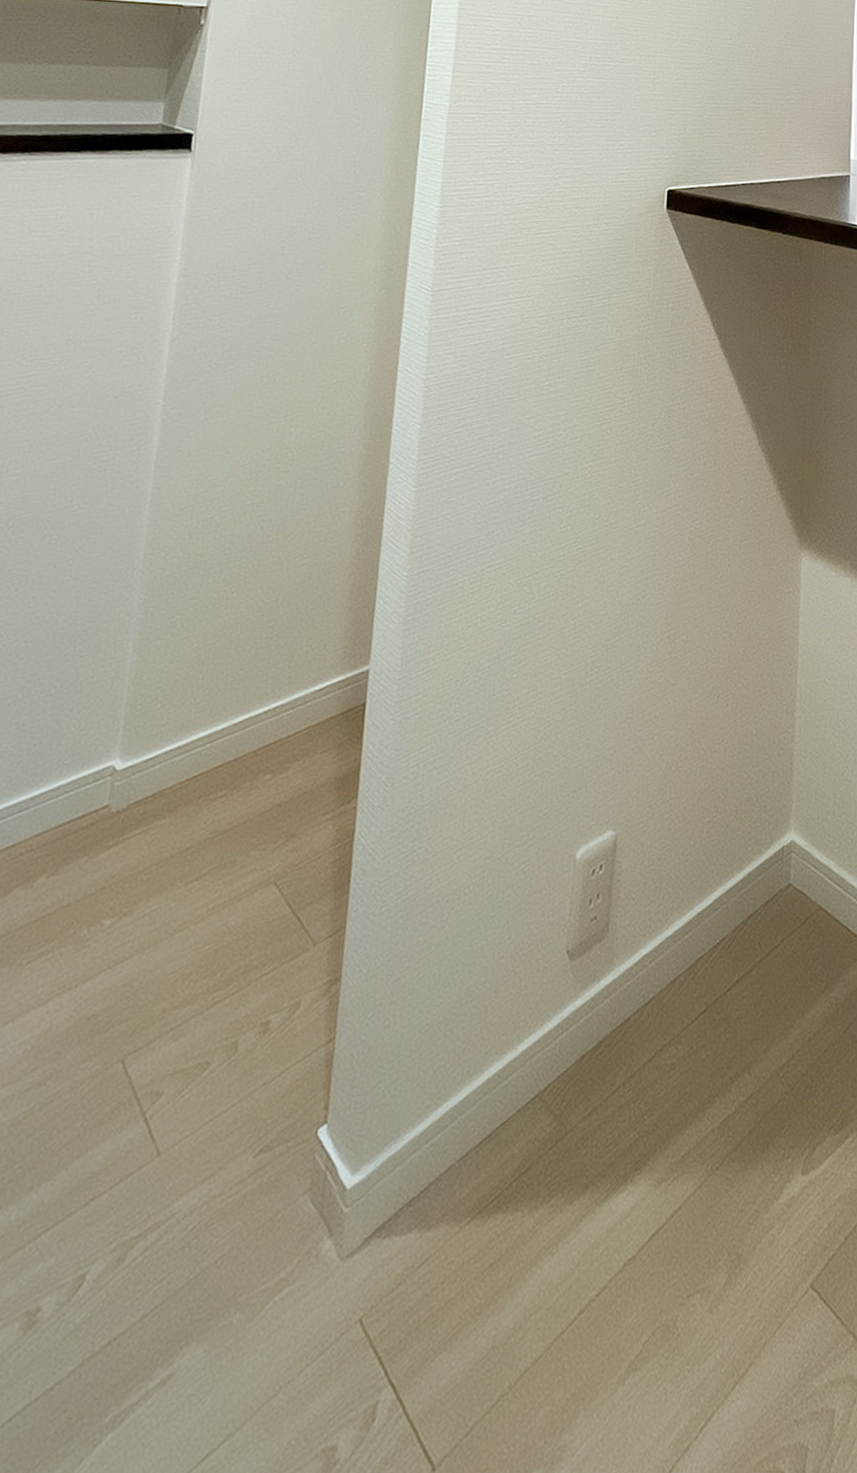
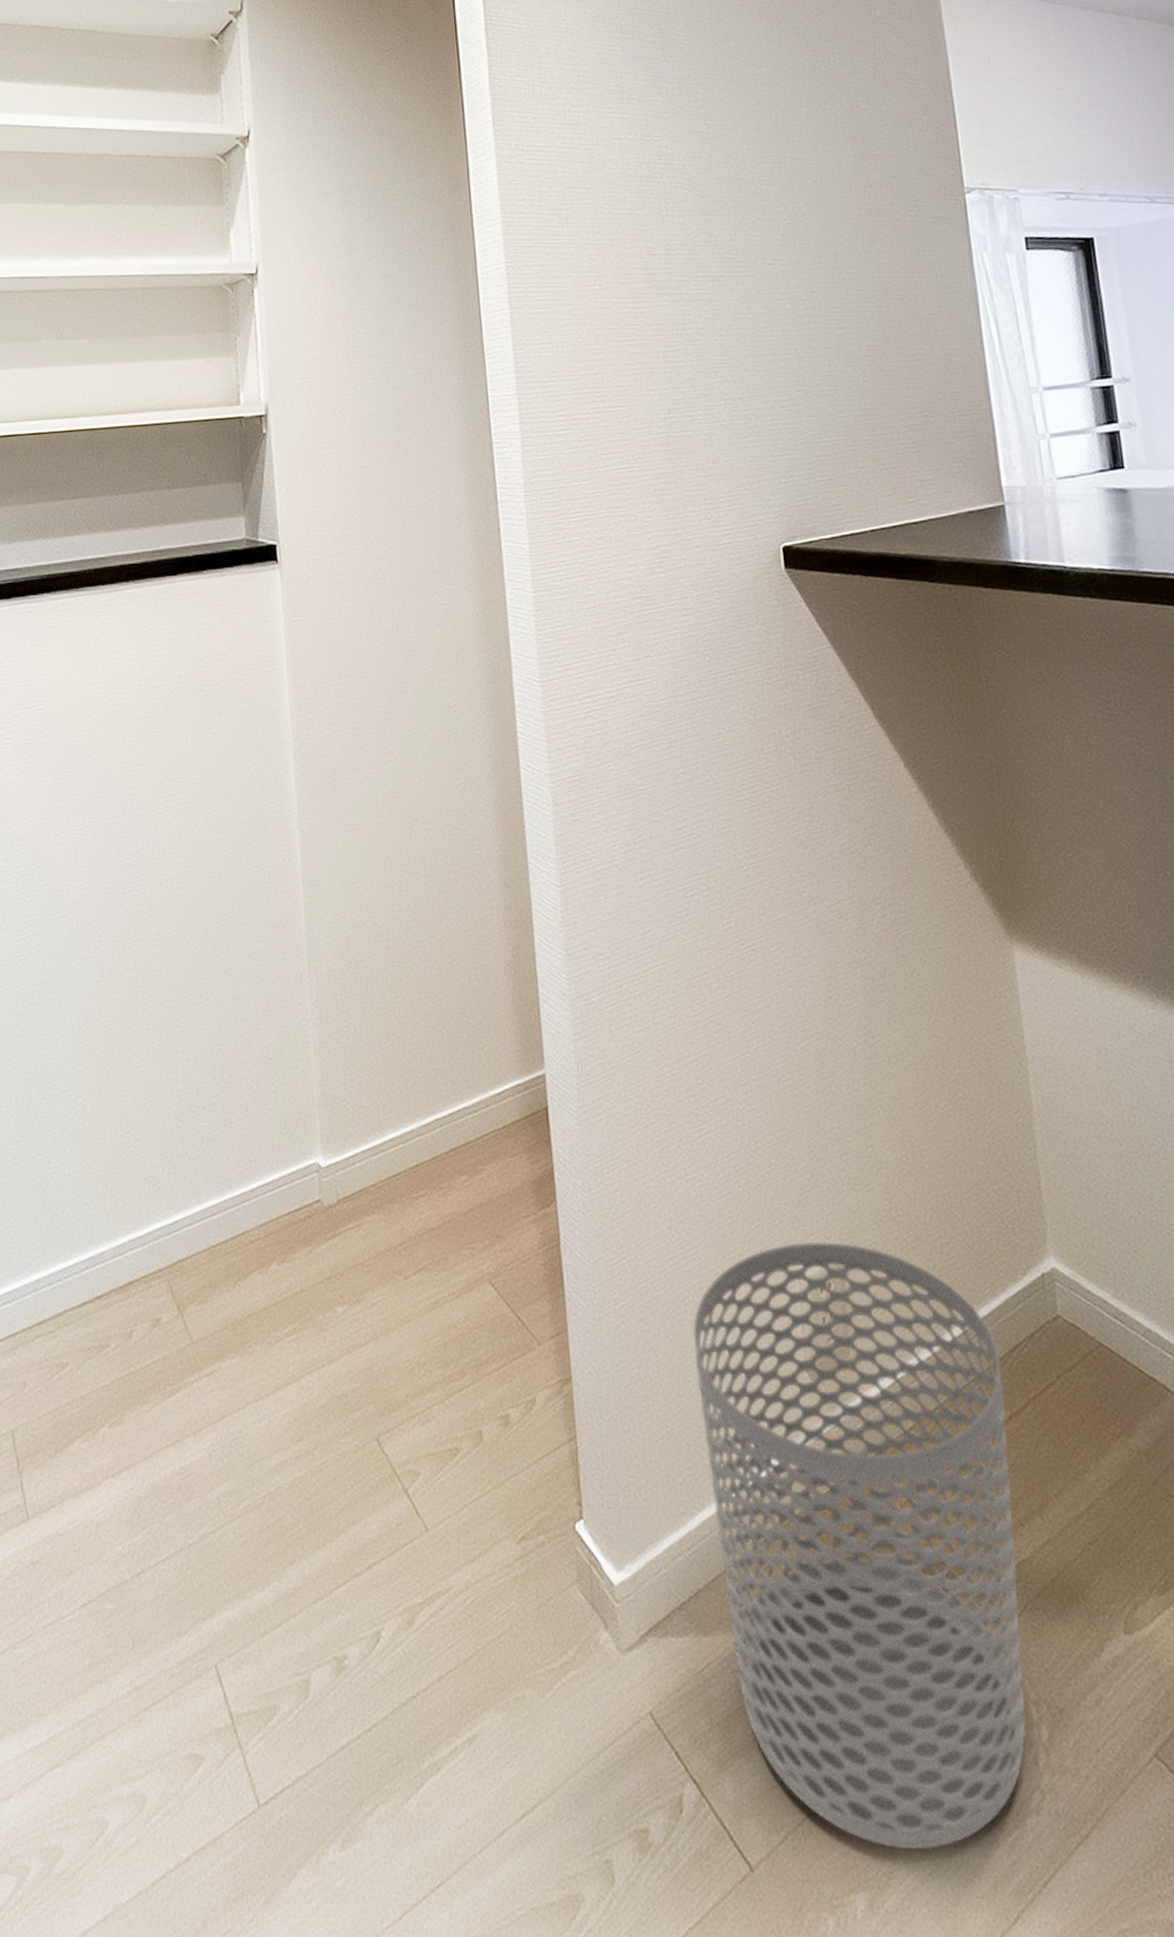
waste bin: none [453,825,736,1420] -> present [693,1241,1027,1850]

